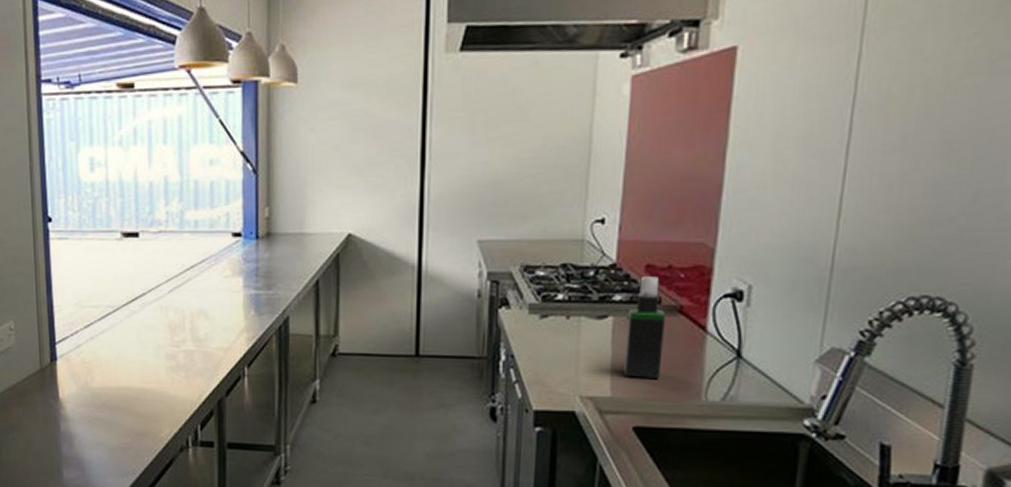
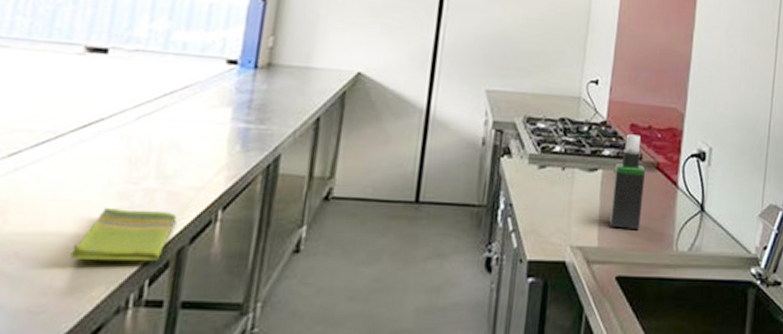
dish towel: none [141,366,213,410] -> present [70,207,177,262]

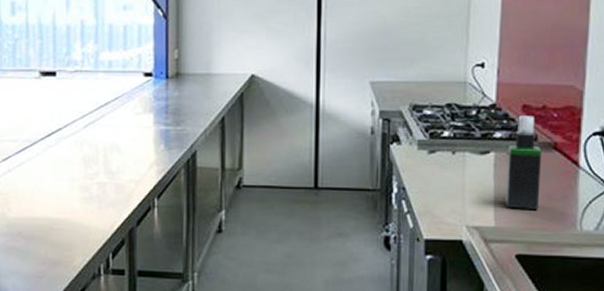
dish towel: present [70,207,177,262] -> none [55,197,125,240]

